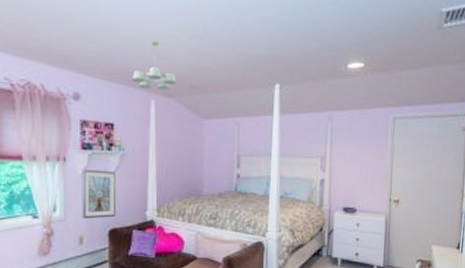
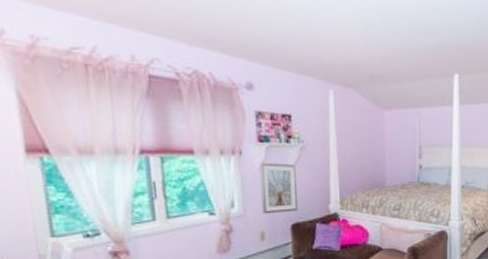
ceiling light fixture: present [133,41,176,91] -> none [309,28,355,80]

